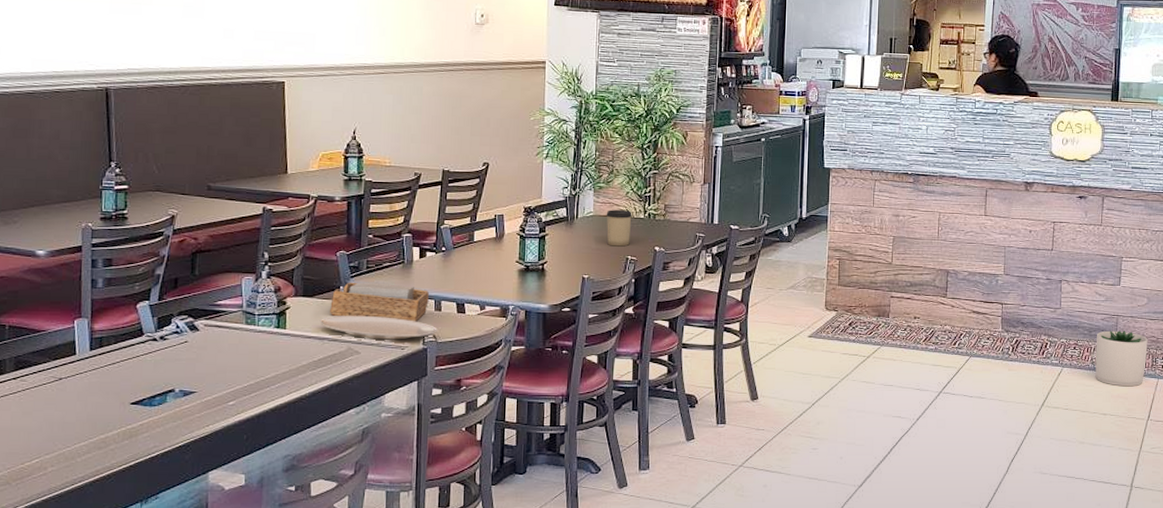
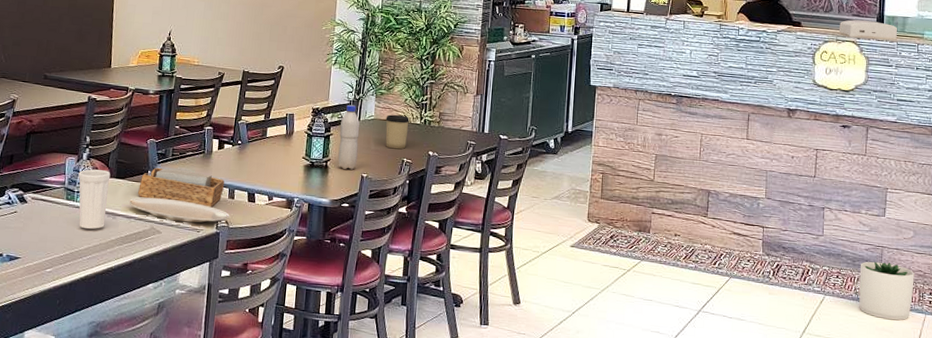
cup: none [258,289,297,355] -> present [78,169,111,230]
water bottle: none [555,201,578,272] -> present [337,104,360,170]
tissue dispenser: none [1075,87,1133,107] -> present [838,19,898,40]

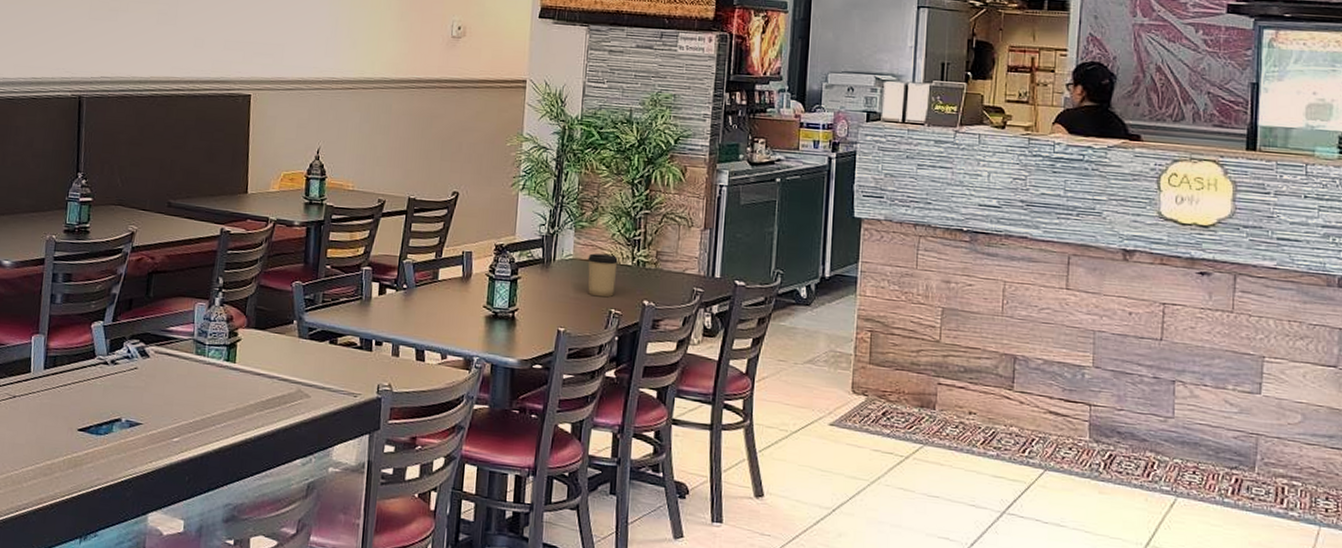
cup: present [78,169,111,230] -> none [209,317,249,391]
plate: present [128,197,230,223] -> none [270,352,394,386]
napkin holder: present [138,167,225,208] -> none [281,316,387,367]
water bottle: present [337,104,360,170] -> none [527,240,556,323]
tissue dispenser: present [838,19,898,40] -> none [1193,131,1278,159]
planter: present [858,261,914,321] -> none [1224,453,1303,534]

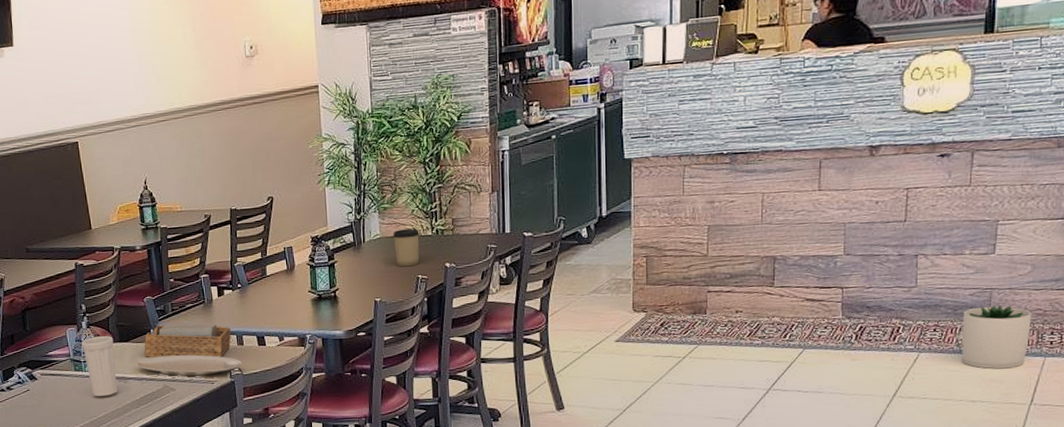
cup: none [209,317,249,391] -> present [81,336,118,397]
plate: none [270,352,394,386] -> present [136,354,242,376]
napkin holder: none [281,316,387,367] -> present [144,323,231,358]
planter: none [1224,453,1303,534] -> present [961,305,1032,369]

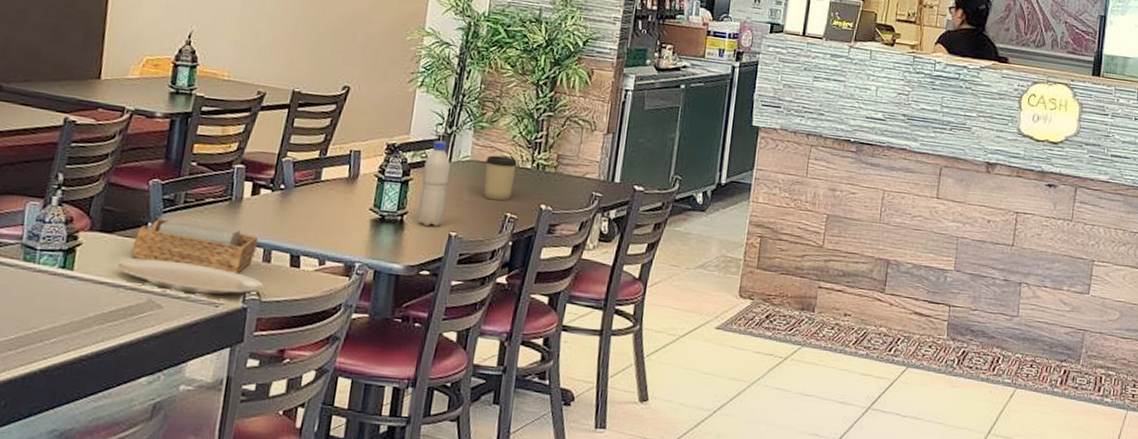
cup: present [81,336,118,397] -> none [40,219,93,302]
water bottle: none [344,226,369,298] -> present [417,140,451,227]
planter: present [961,305,1032,369] -> none [1053,347,1118,418]

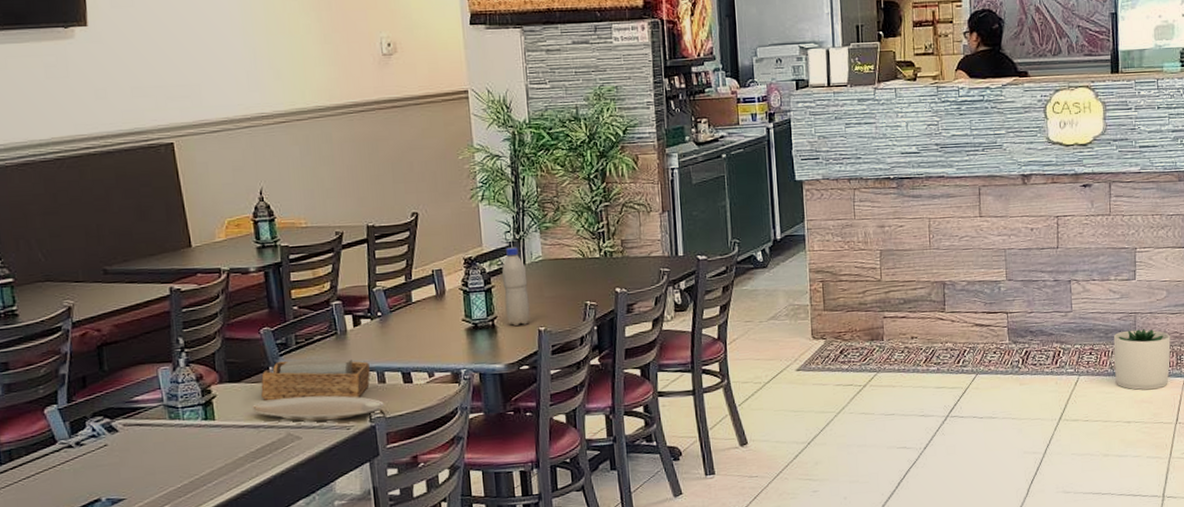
cup: present [483,155,518,201] -> none [556,250,587,293]
planter: none [1053,347,1118,418] -> present [1113,329,1171,391]

